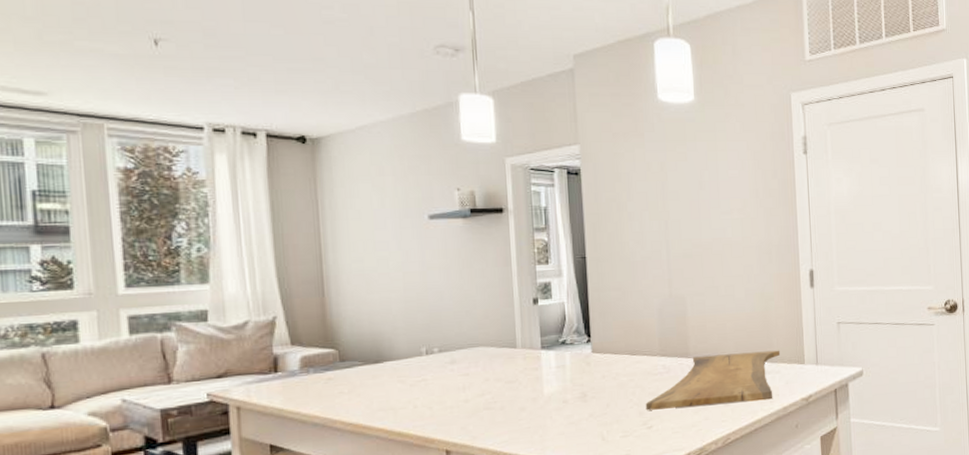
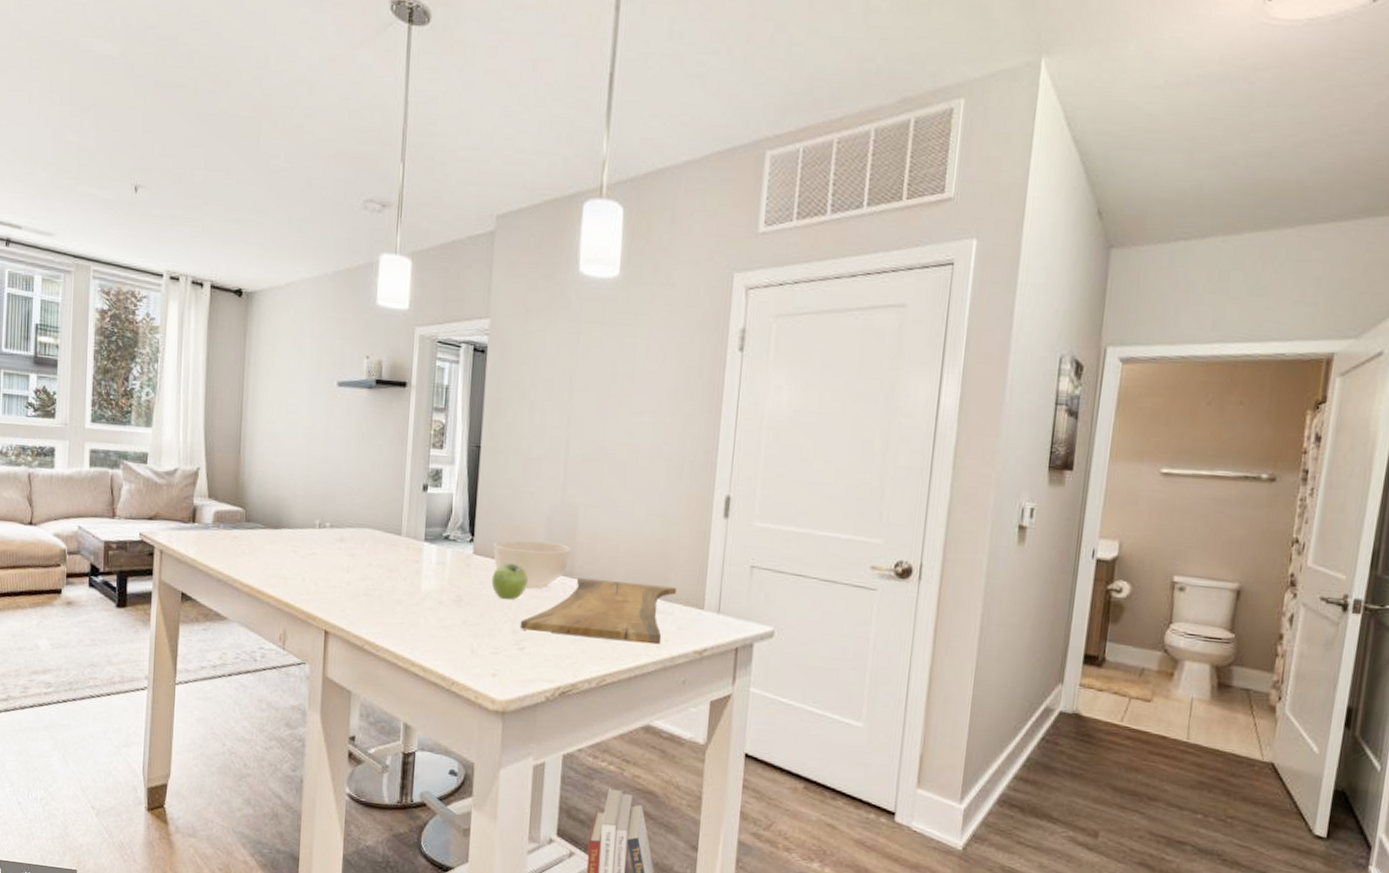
bowl: none [610,330,683,374] -> present [493,539,570,589]
fruit: none [613,354,649,388] -> present [491,562,529,600]

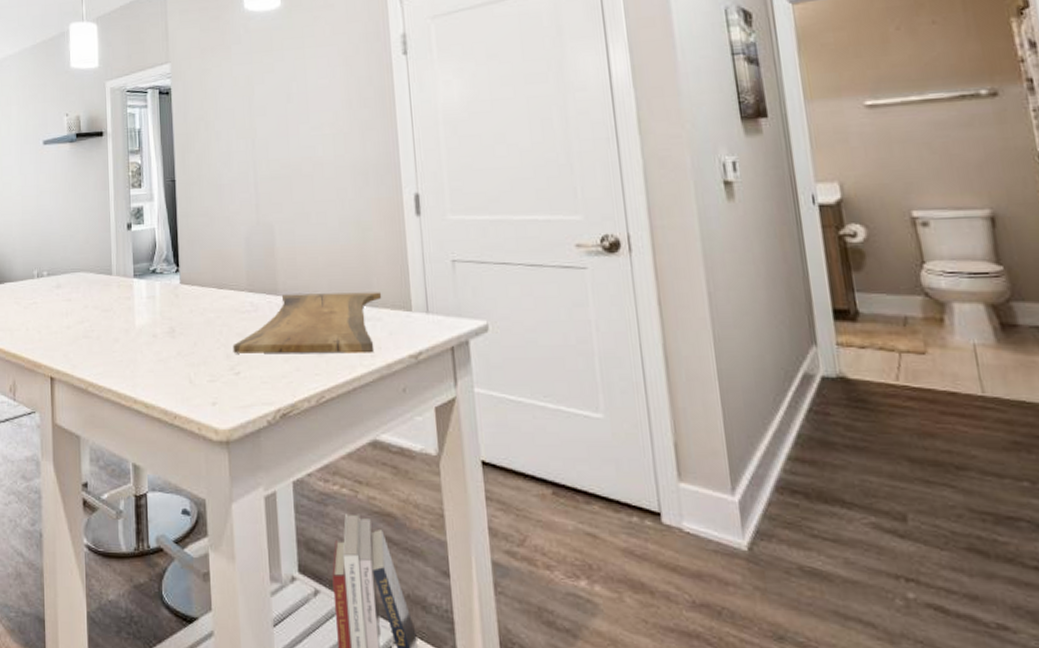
fruit: present [491,562,529,600] -> none [200,288,236,326]
bowl: present [493,539,570,589] -> none [197,263,272,311]

